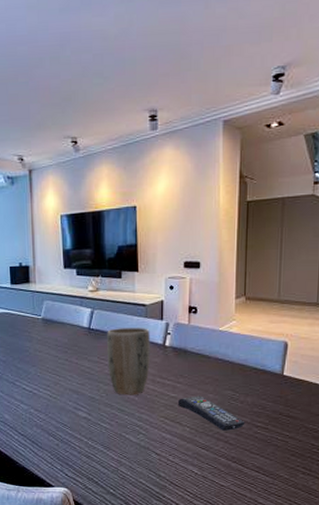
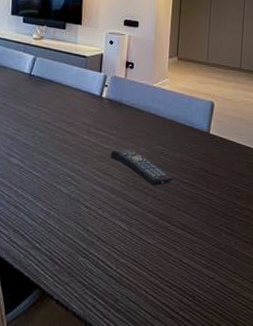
plant pot: present [107,328,150,395] -> none [45,76,88,145]

